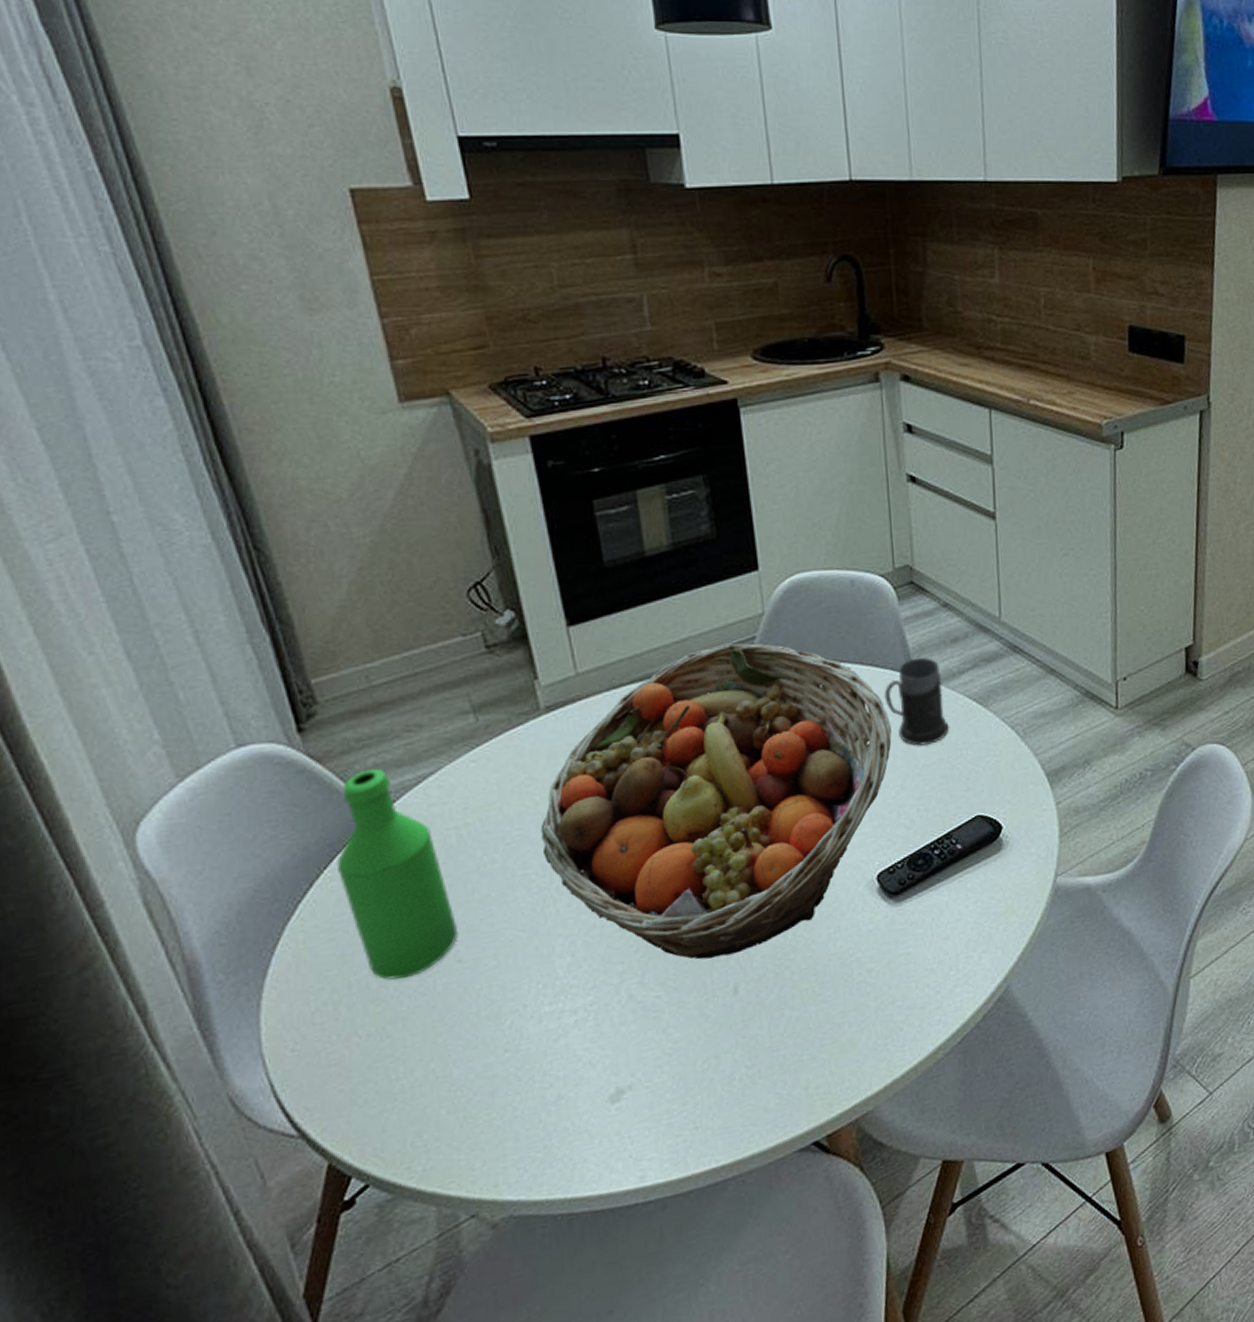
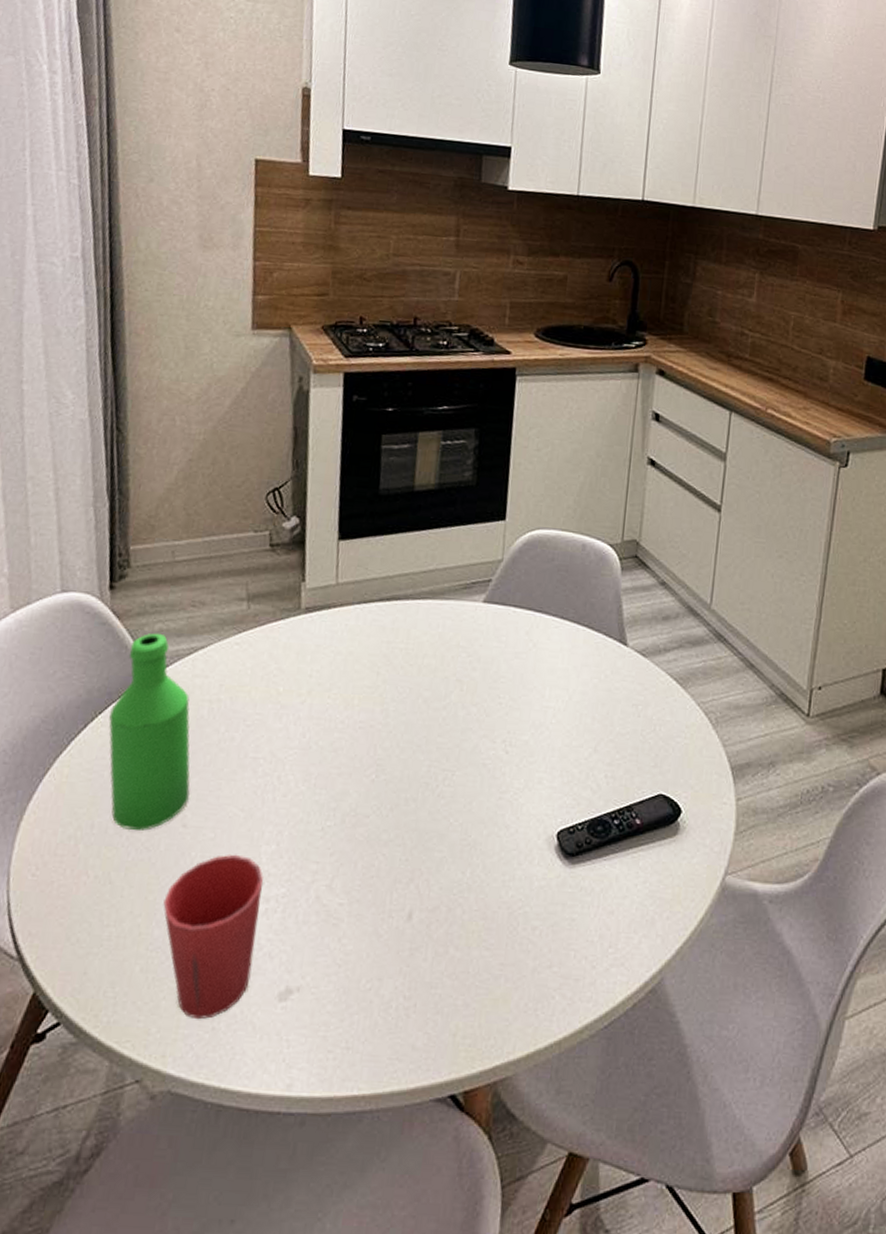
cup: none [456,975,574,1143] -> present [163,854,263,1020]
fruit basket: present [540,643,892,960] -> none [274,581,595,879]
mug: present [884,657,949,746] -> none [593,627,649,714]

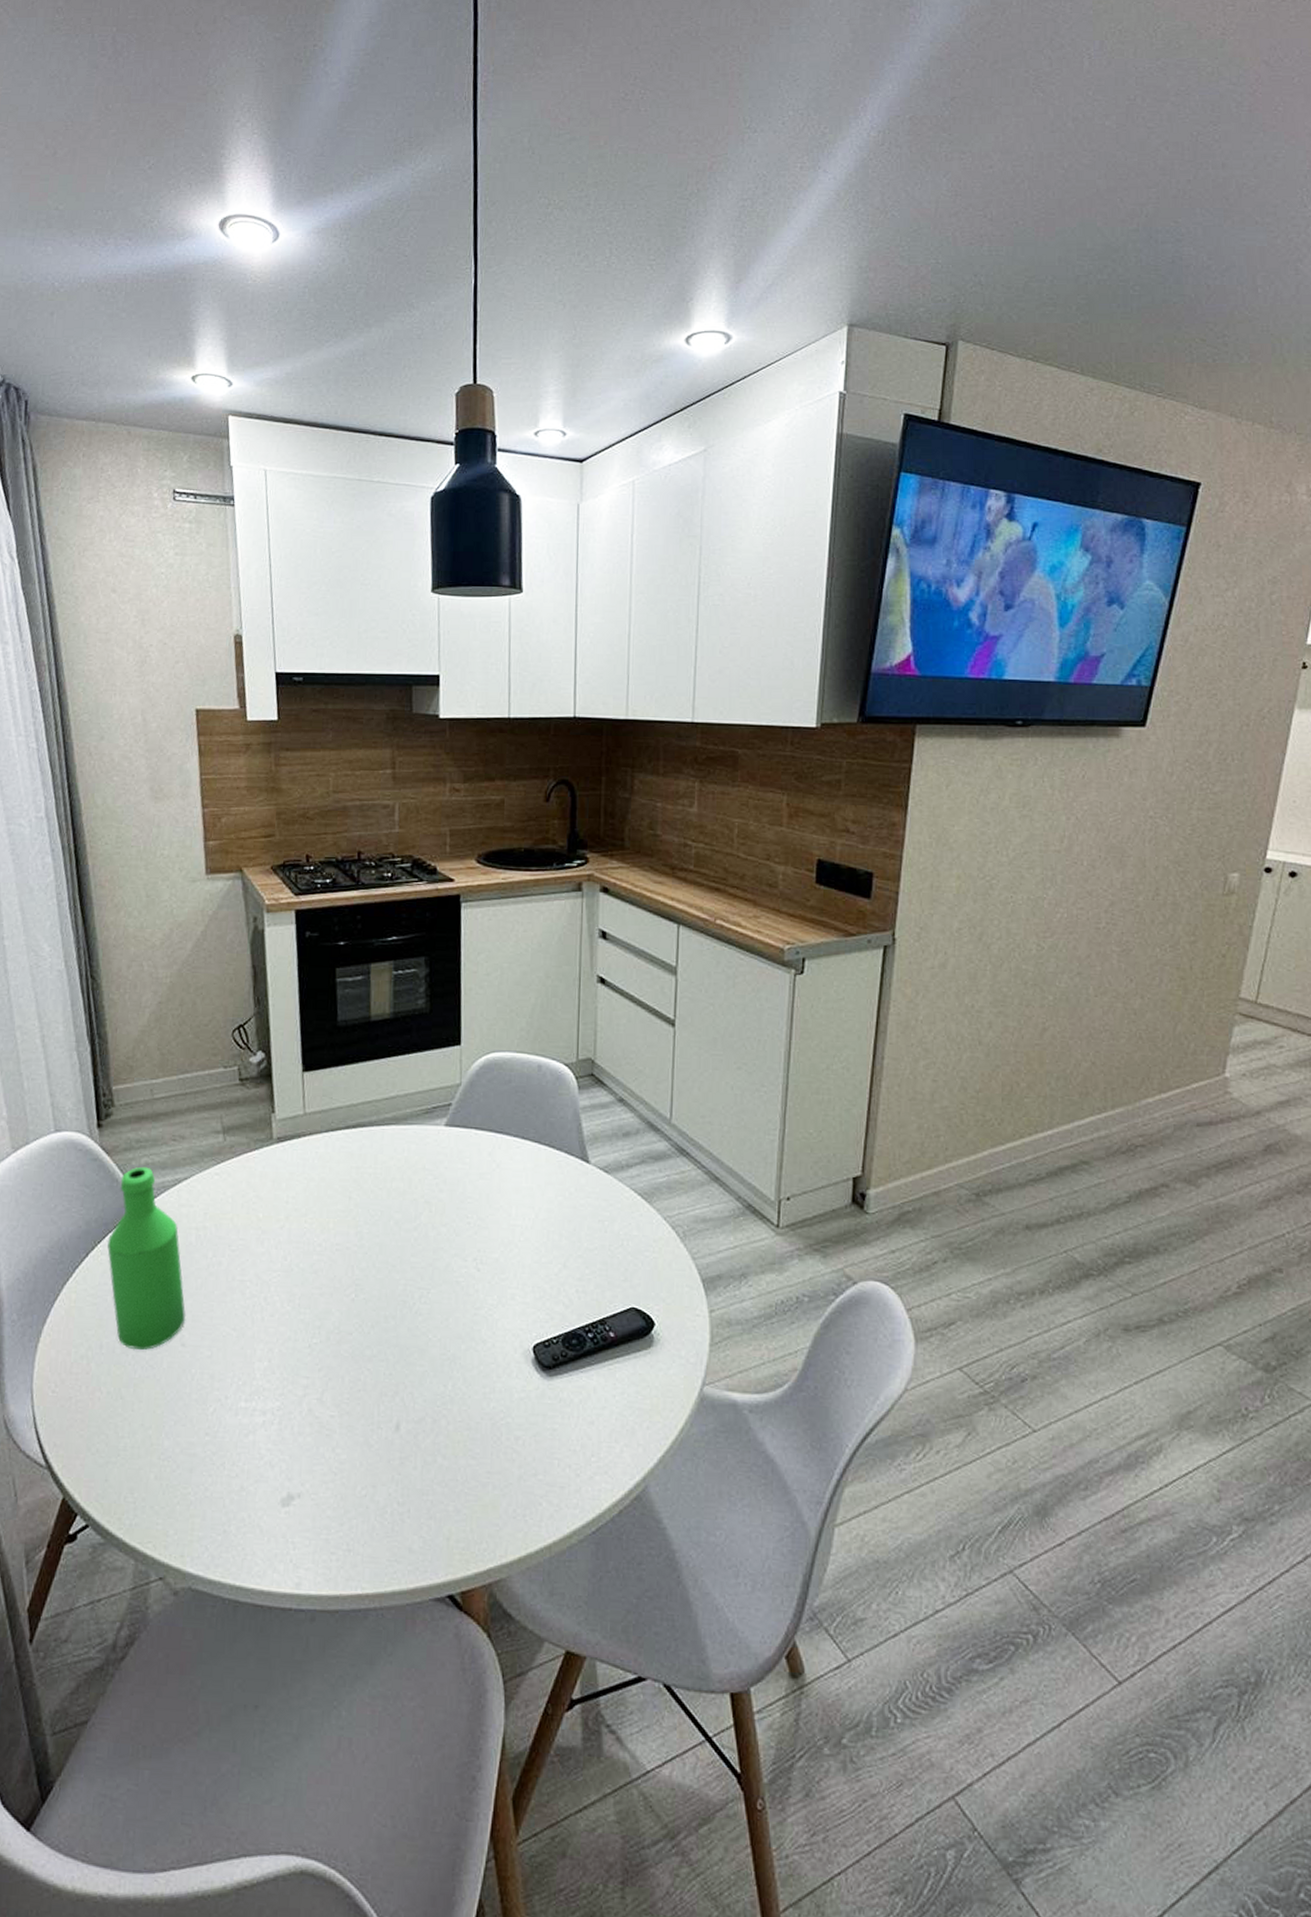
cup: present [163,854,263,1020] -> none [170,1370,259,1523]

